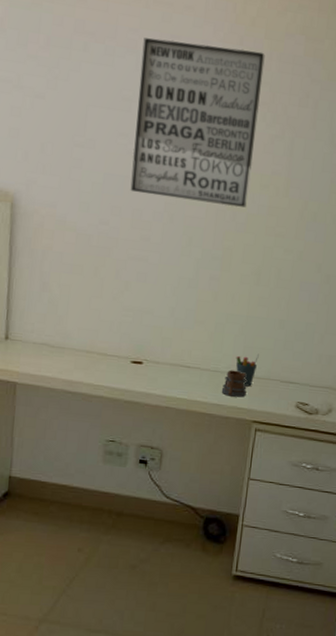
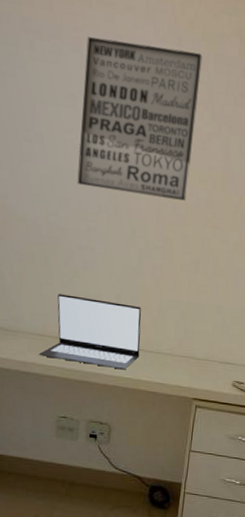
laptop: none [86,307,197,390] -> present [38,294,142,370]
mug: present [221,370,247,397] -> none [164,351,188,377]
pen holder: present [236,353,259,387] -> none [177,337,199,367]

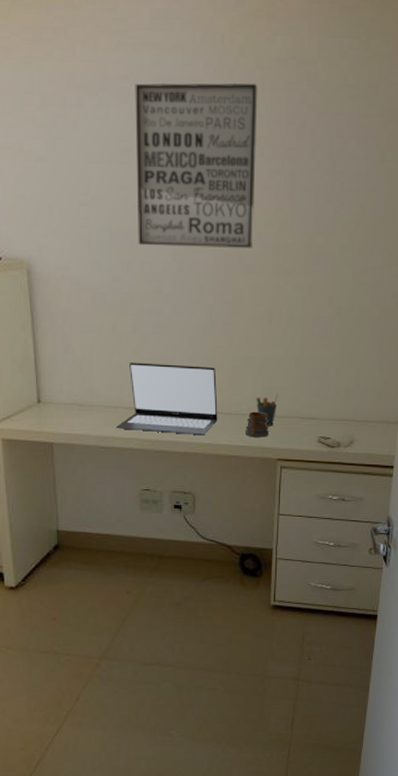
mug: none [164,351,188,377] -> present [245,411,269,437]
pen holder: none [177,337,199,367] -> present [256,393,278,426]

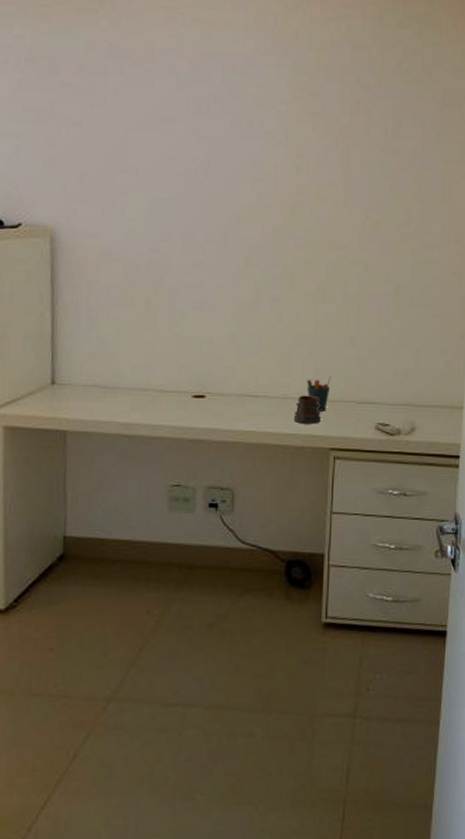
laptop: present [115,362,218,436] -> none [143,340,263,422]
wall art: present [135,83,258,248] -> none [179,57,311,222]

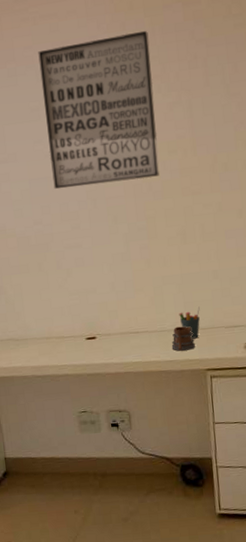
wall art: none [179,57,311,222] -> present [38,30,159,189]

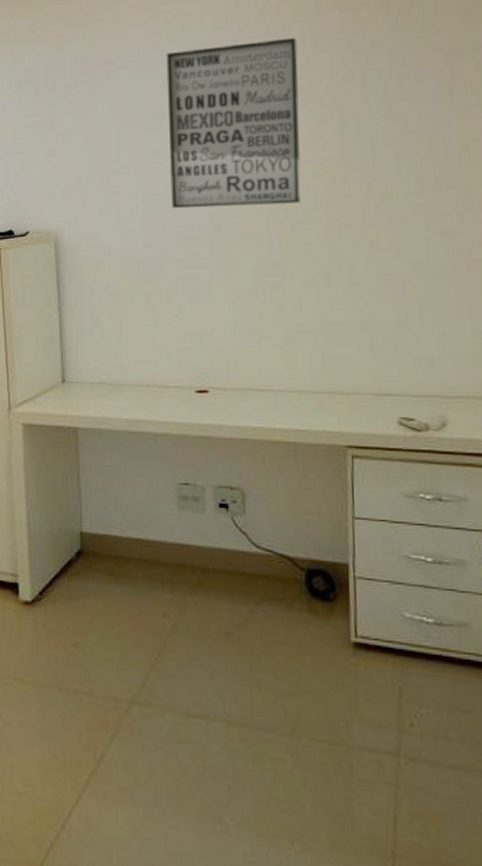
mug: present [171,326,195,351] -> none [303,387,334,419]
pen holder: present [179,306,200,339] -> none [315,365,342,405]

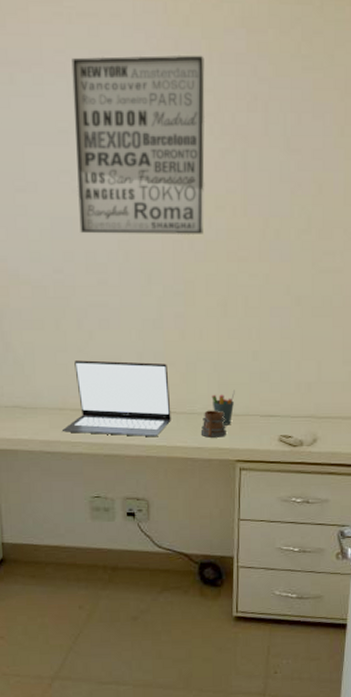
laptop: none [148,334,269,418] -> present [61,360,171,437]
mug: none [303,387,334,419] -> present [200,410,226,438]
pen holder: none [315,365,342,405] -> present [211,390,235,426]

